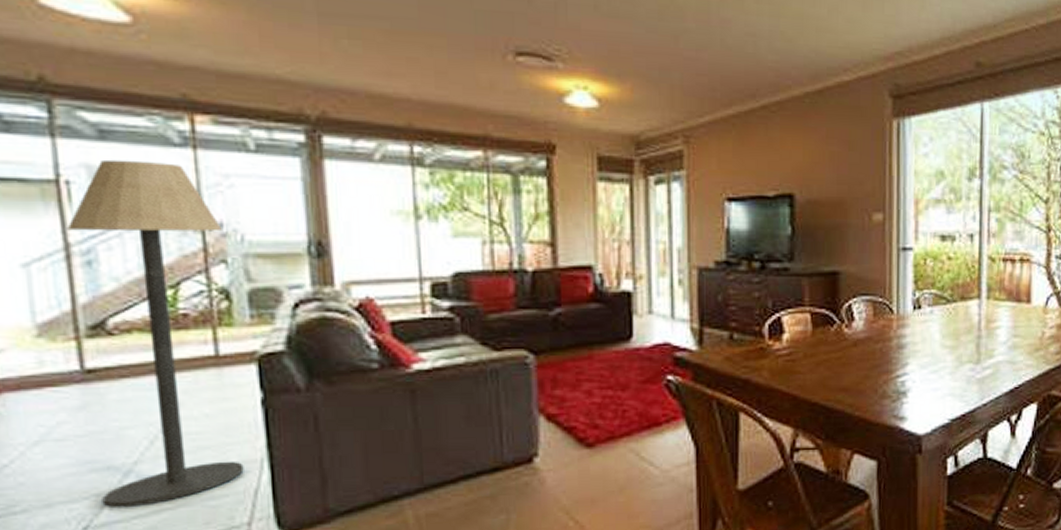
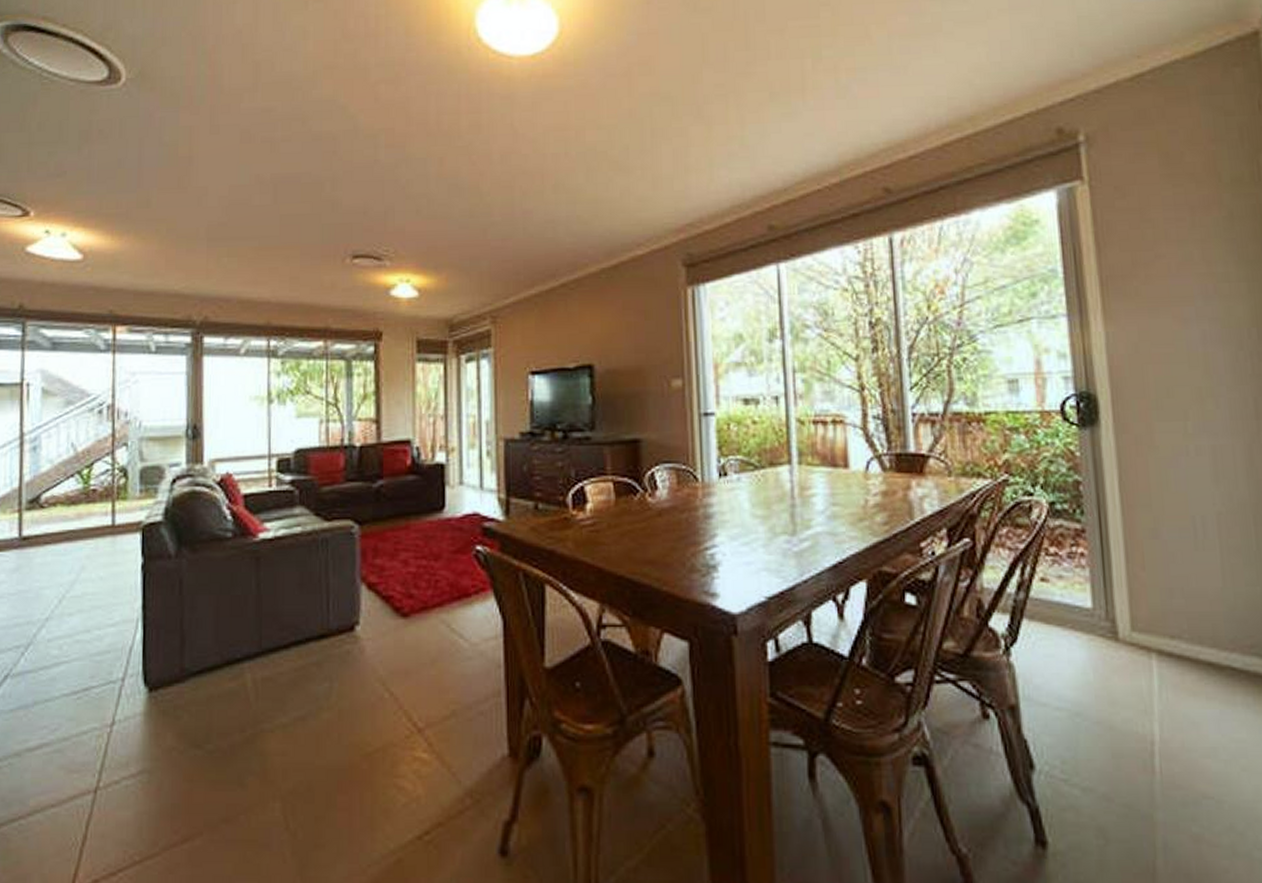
floor lamp: present [66,159,244,509] -> none [20,365,127,660]

